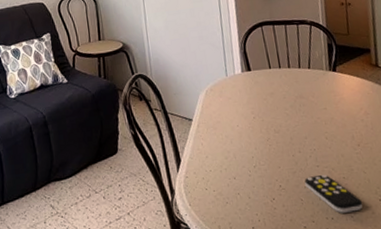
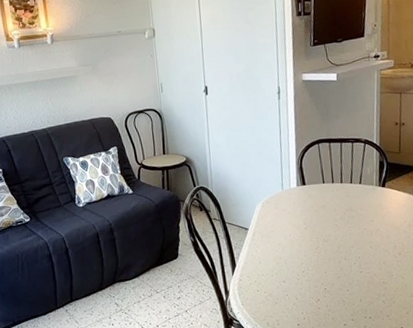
remote control: present [304,174,363,213] -> none [348,279,399,313]

